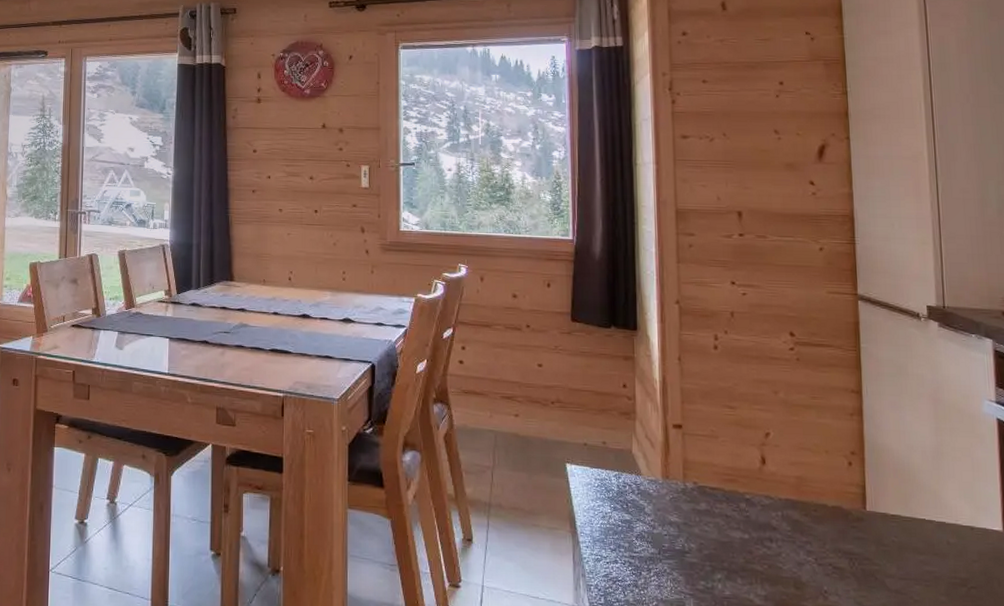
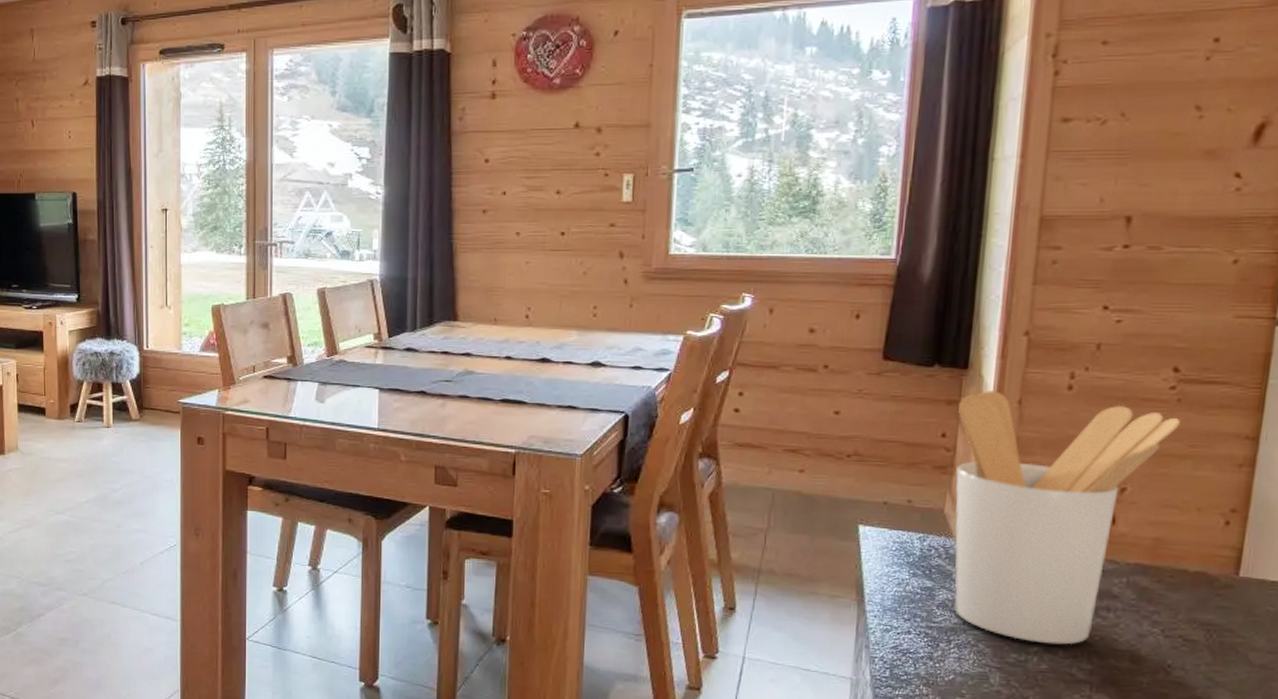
utensil holder: none [632,348,802,573] -> present [954,389,1181,645]

